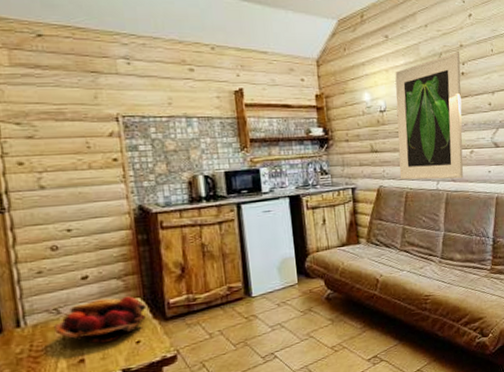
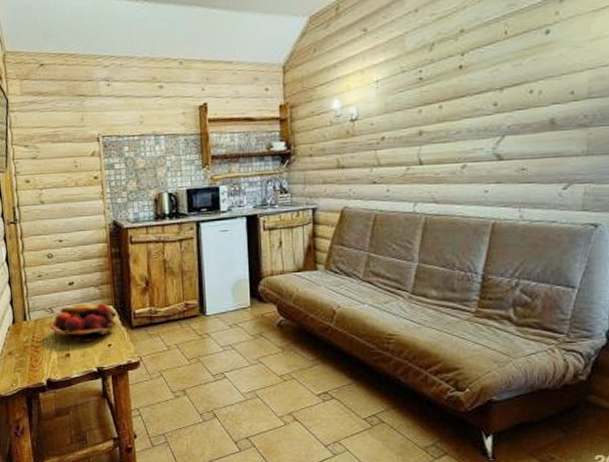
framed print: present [395,52,463,180] -> none [368,39,460,201]

